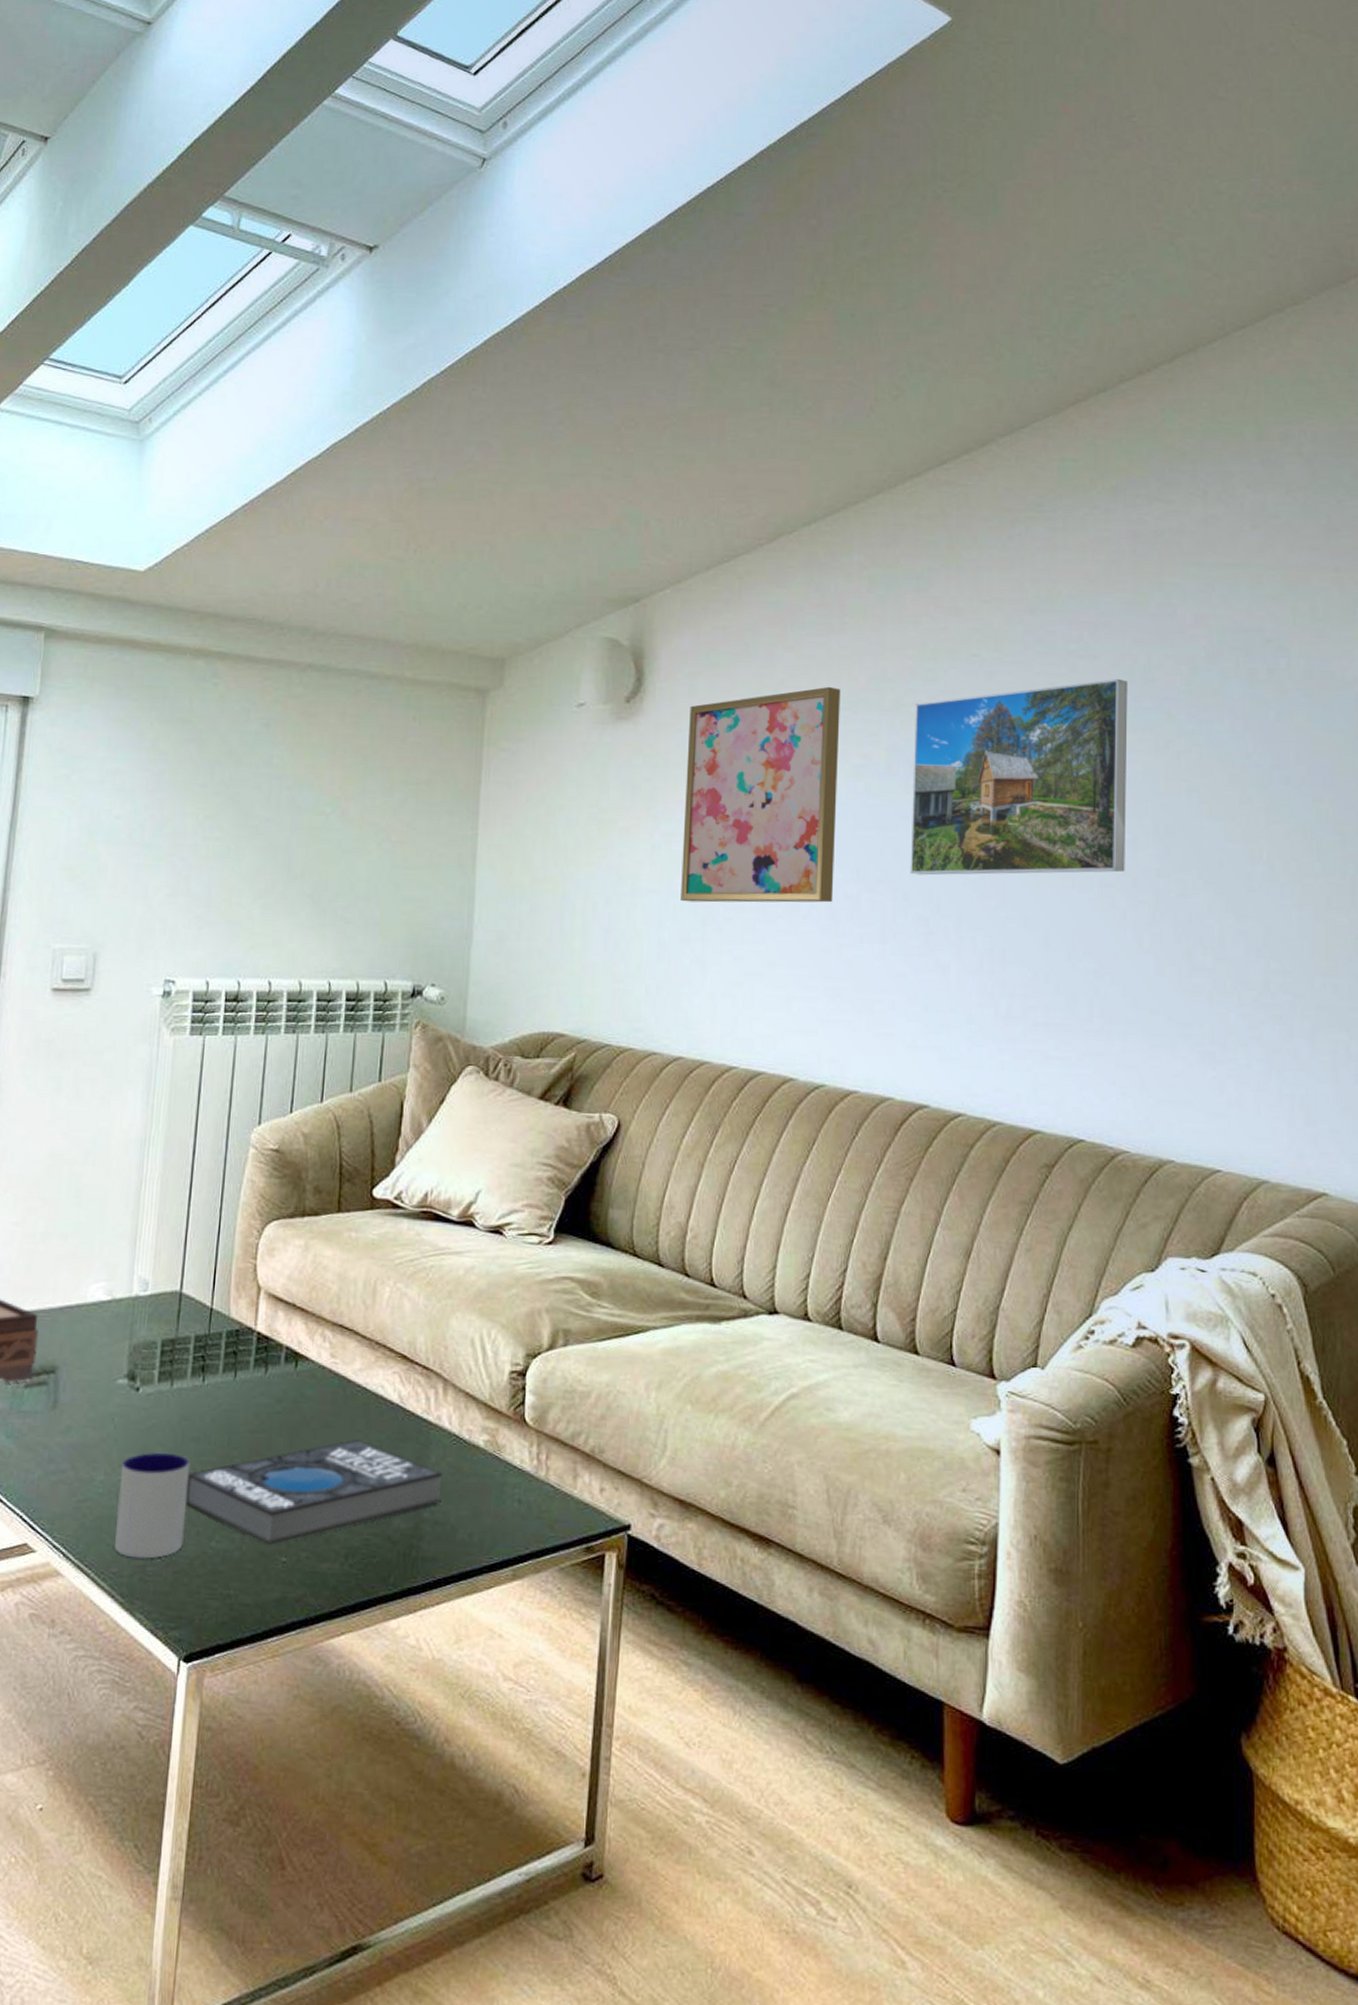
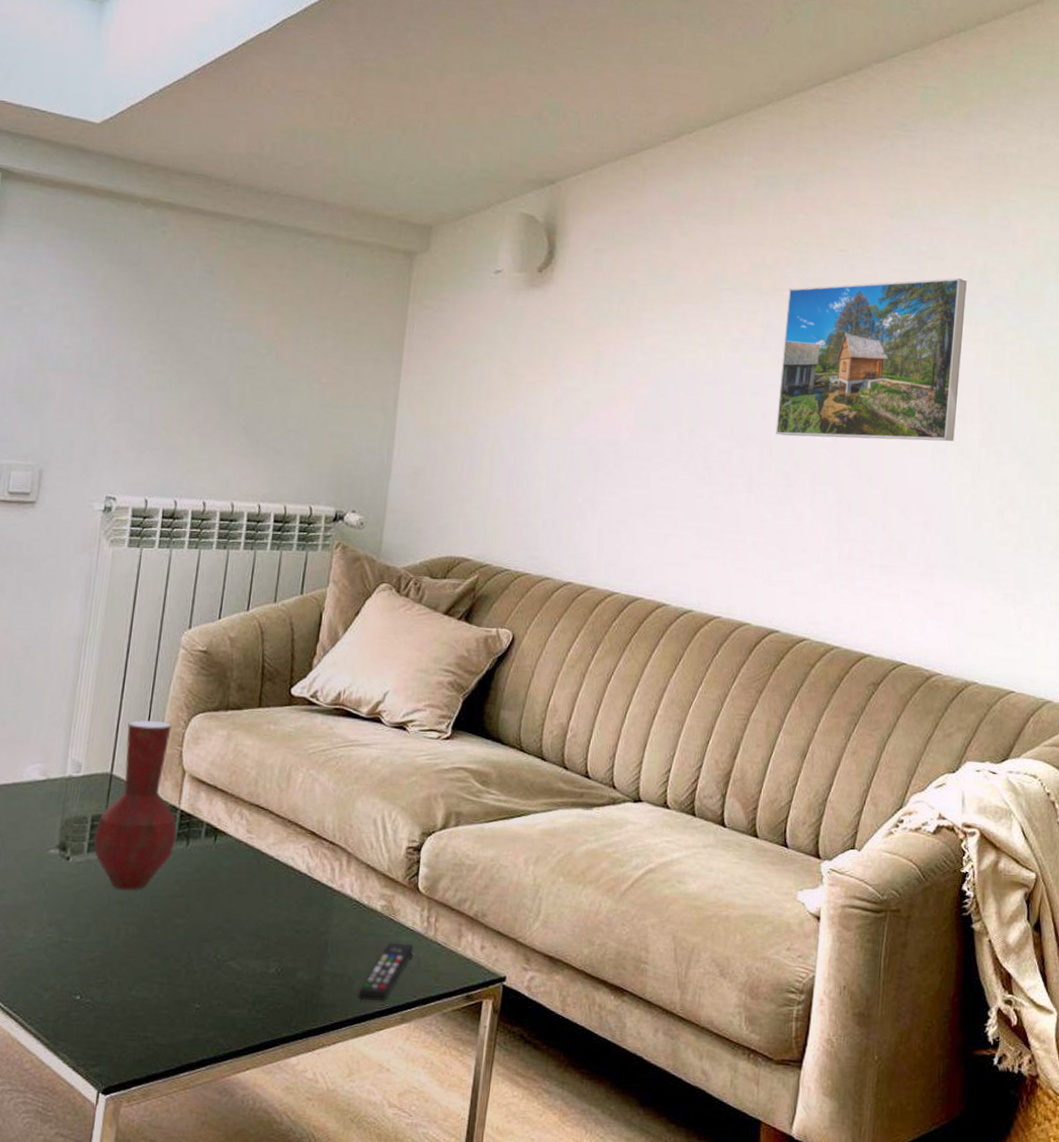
mug: present [115,1453,190,1559] -> none [42,914,115,1006]
vase: none [164,1229,255,1425] -> present [93,720,178,890]
book: present [186,1440,442,1545] -> none [109,904,343,994]
remote control: none [462,1484,524,1554] -> present [358,942,414,1001]
wall art: present [681,686,841,903] -> none [577,269,726,456]

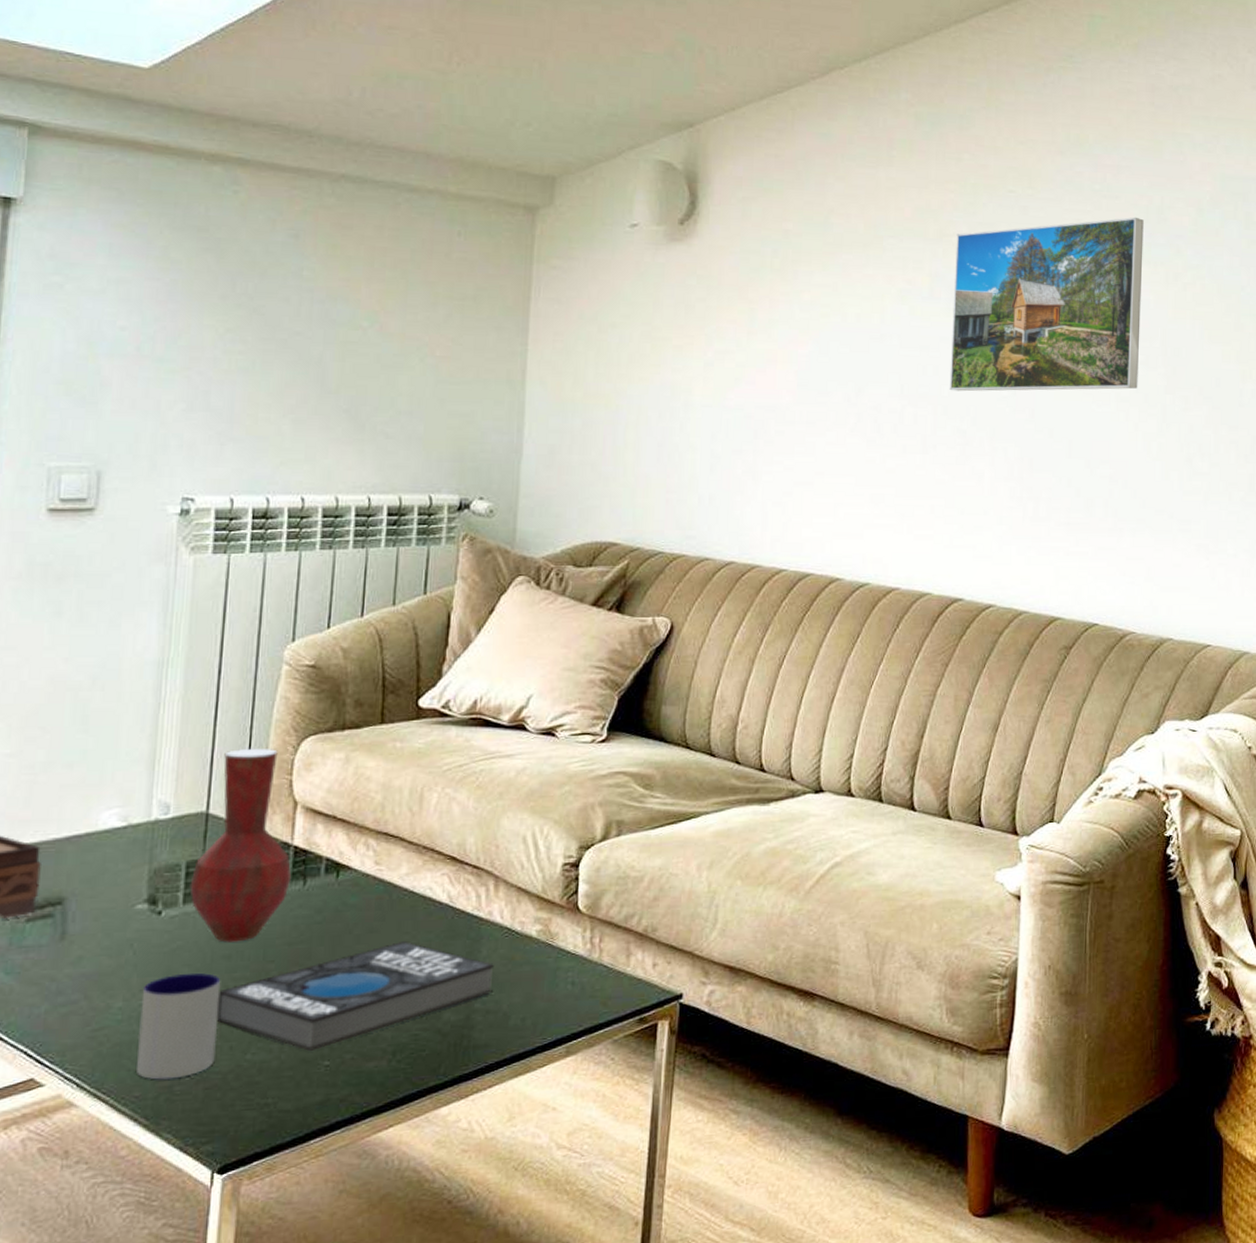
mug: none [42,914,115,1006] -> present [137,973,221,1080]
book: none [109,904,343,994] -> present [217,942,494,1051]
remote control: present [358,942,414,1001] -> none [515,968,577,1037]

